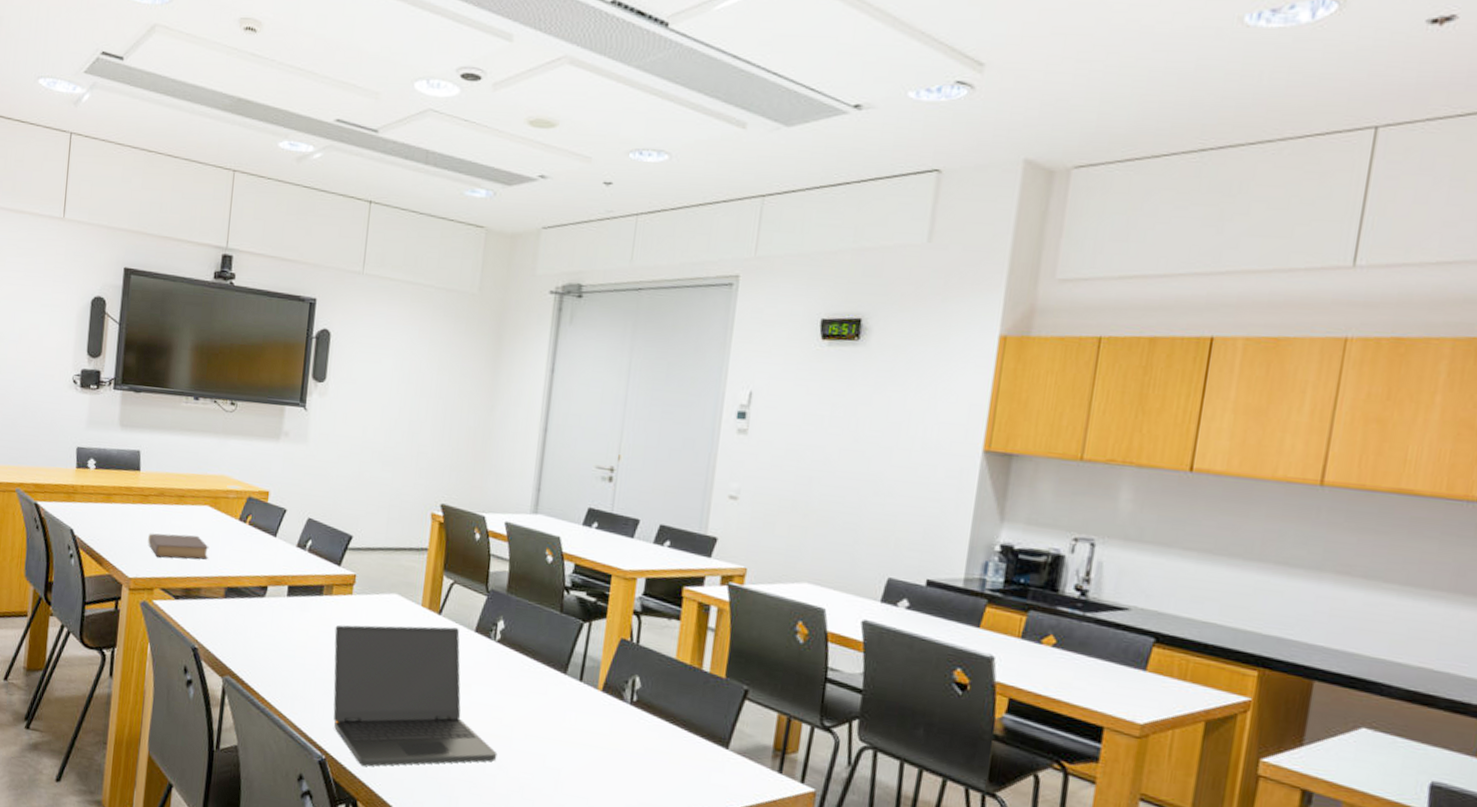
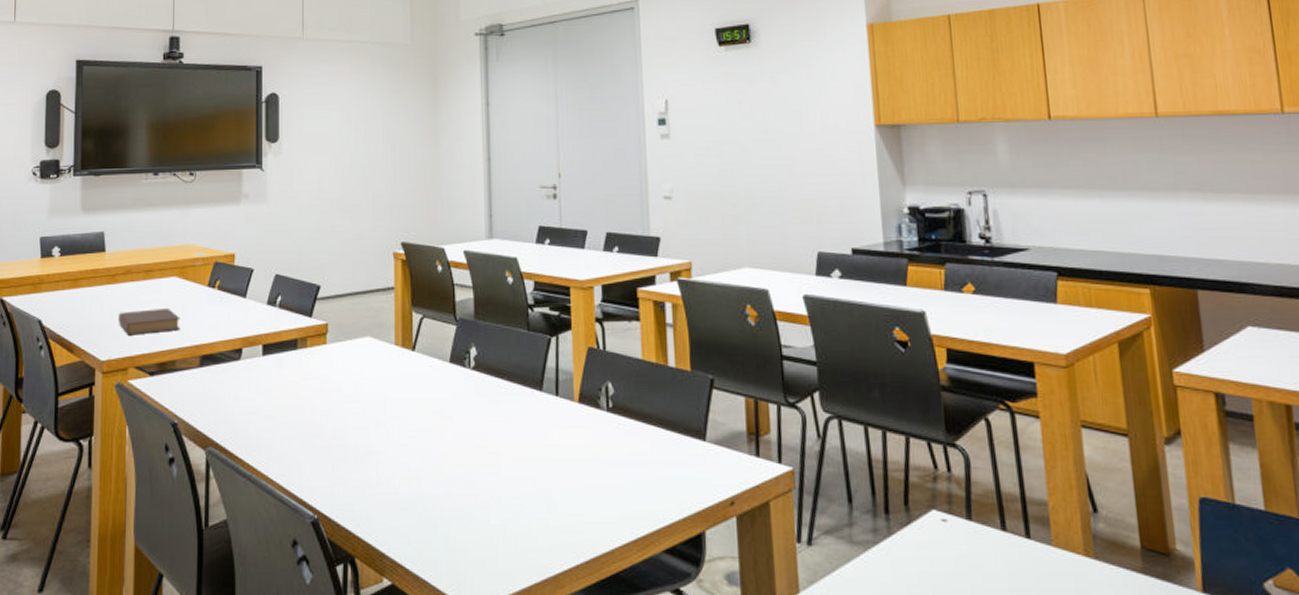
laptop: present [333,624,497,767] -> none [313,361,488,519]

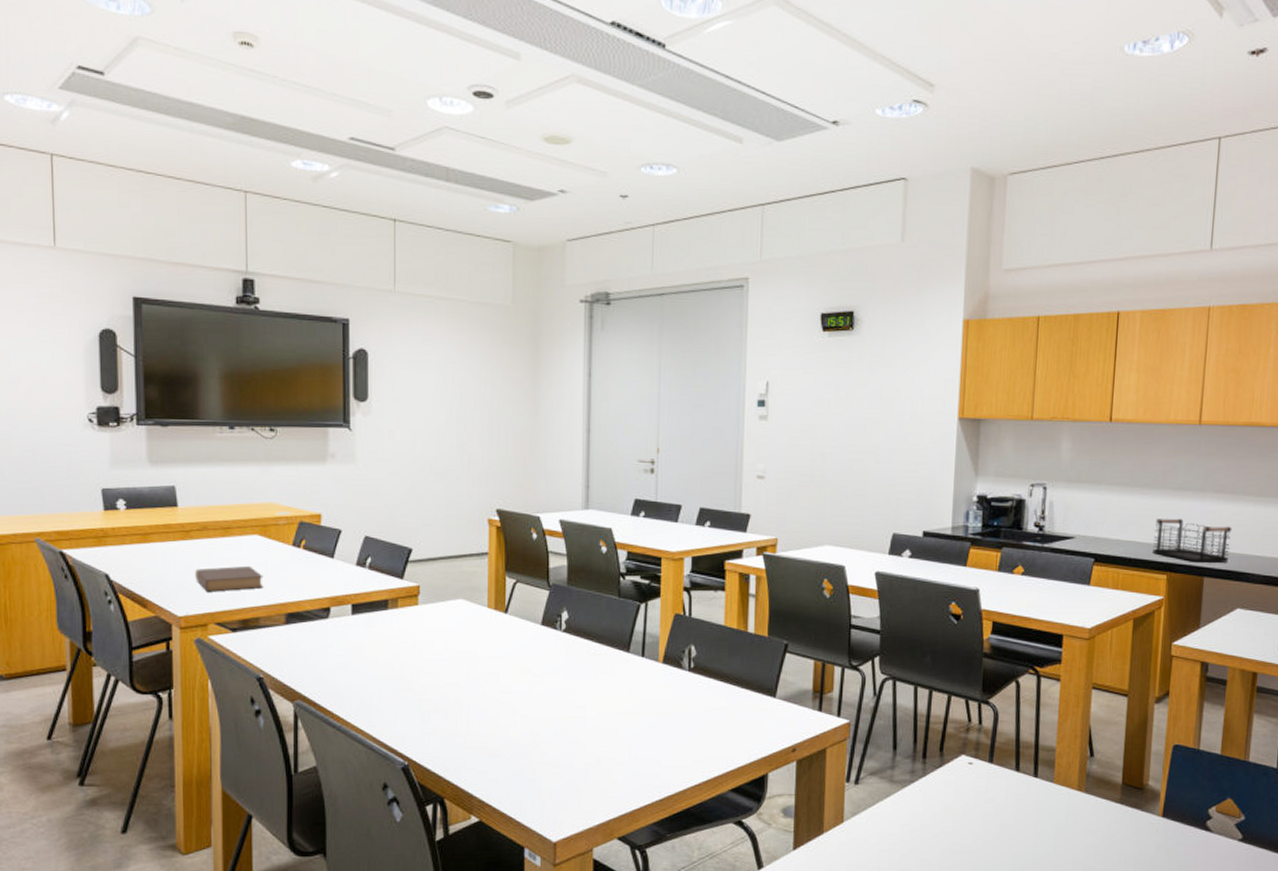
dish rack: none [1124,222,1224,273] -> present [1153,518,1232,563]

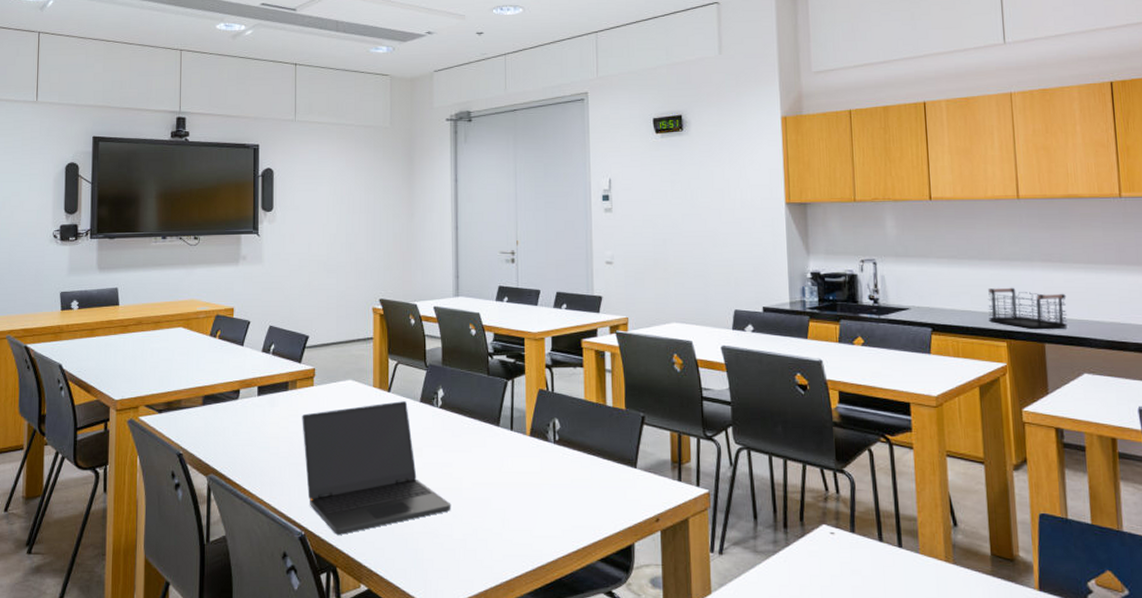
book: present [195,565,264,592] -> none [130,354,186,378]
laptop: none [404,623,573,765] -> present [302,401,451,535]

